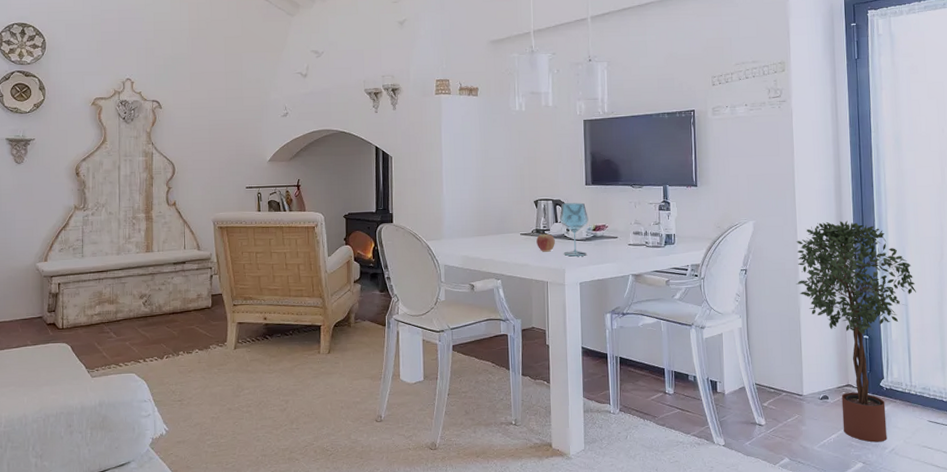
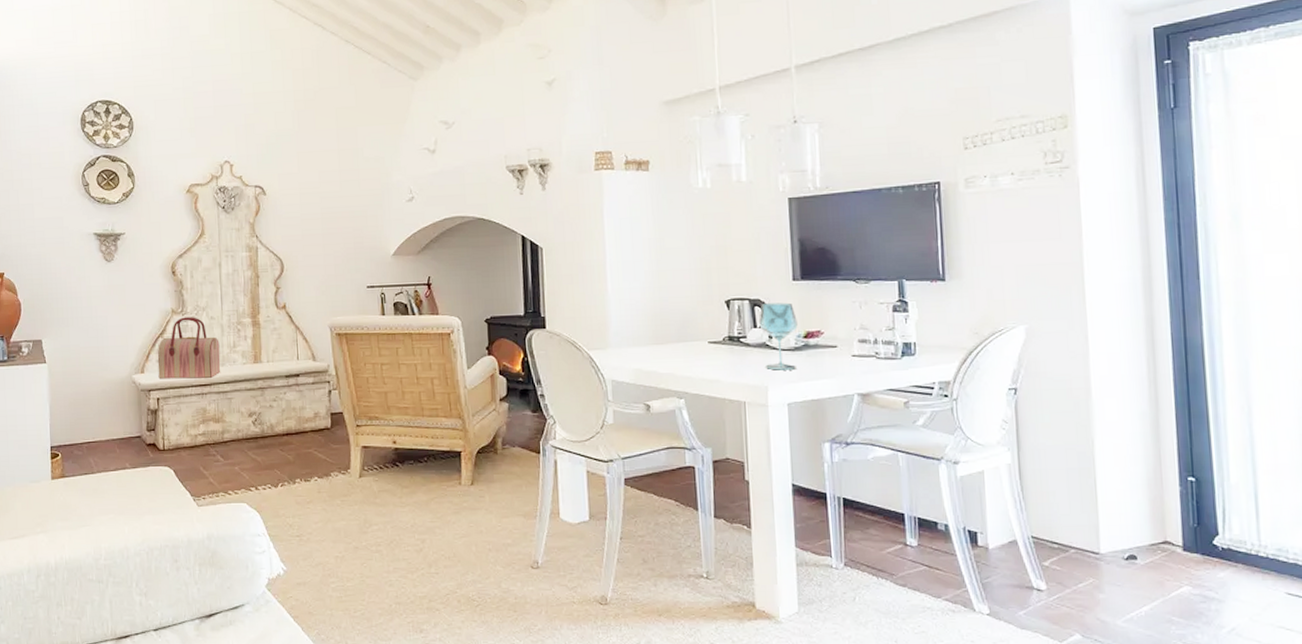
handbag: none [60,212,117,267] -> present [157,317,221,380]
fruit: present [536,232,555,252] -> none [729,340,754,365]
potted tree: present [796,220,916,442] -> none [1088,324,1266,619]

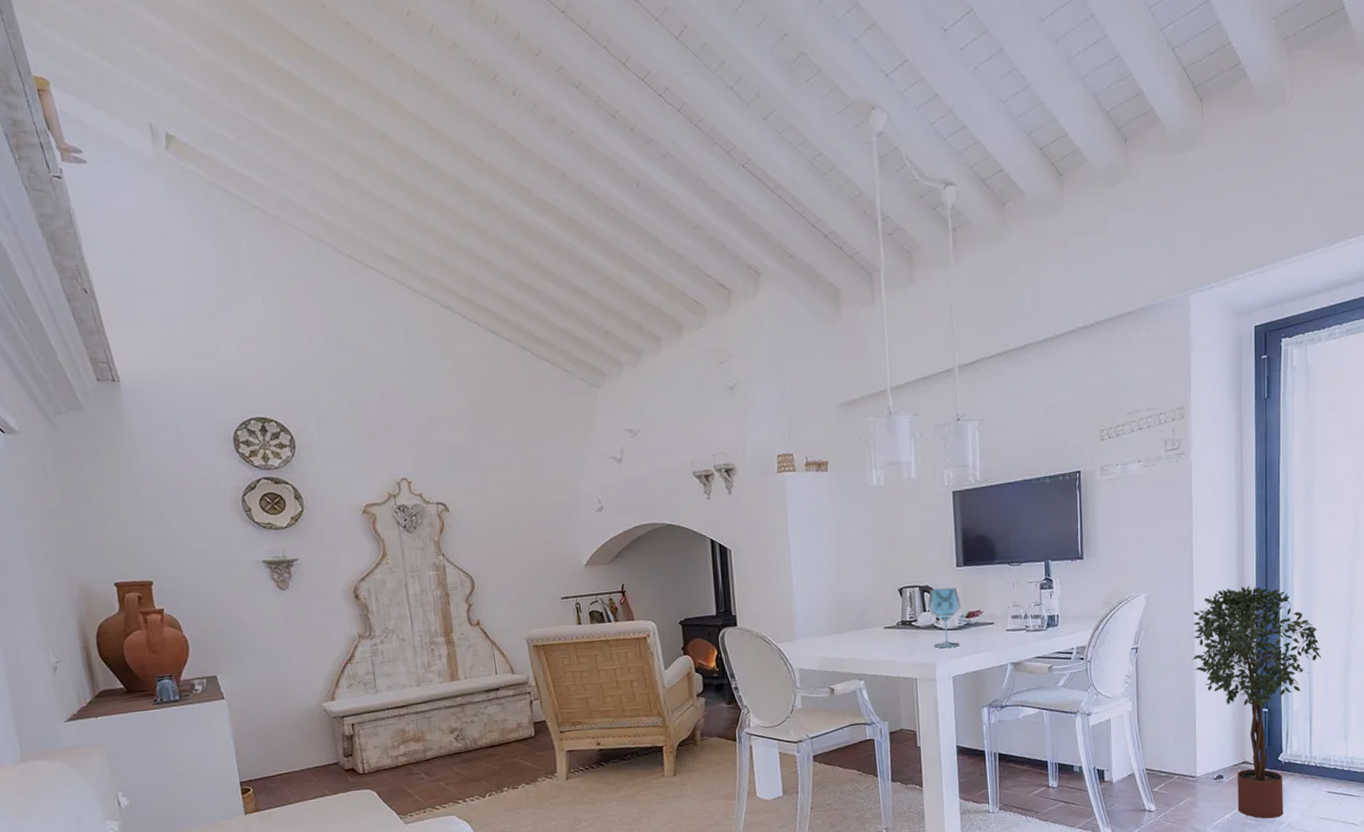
handbag: present [157,317,221,380] -> none [347,640,416,705]
potted tree: none [1088,324,1266,619] -> present [1191,585,1321,819]

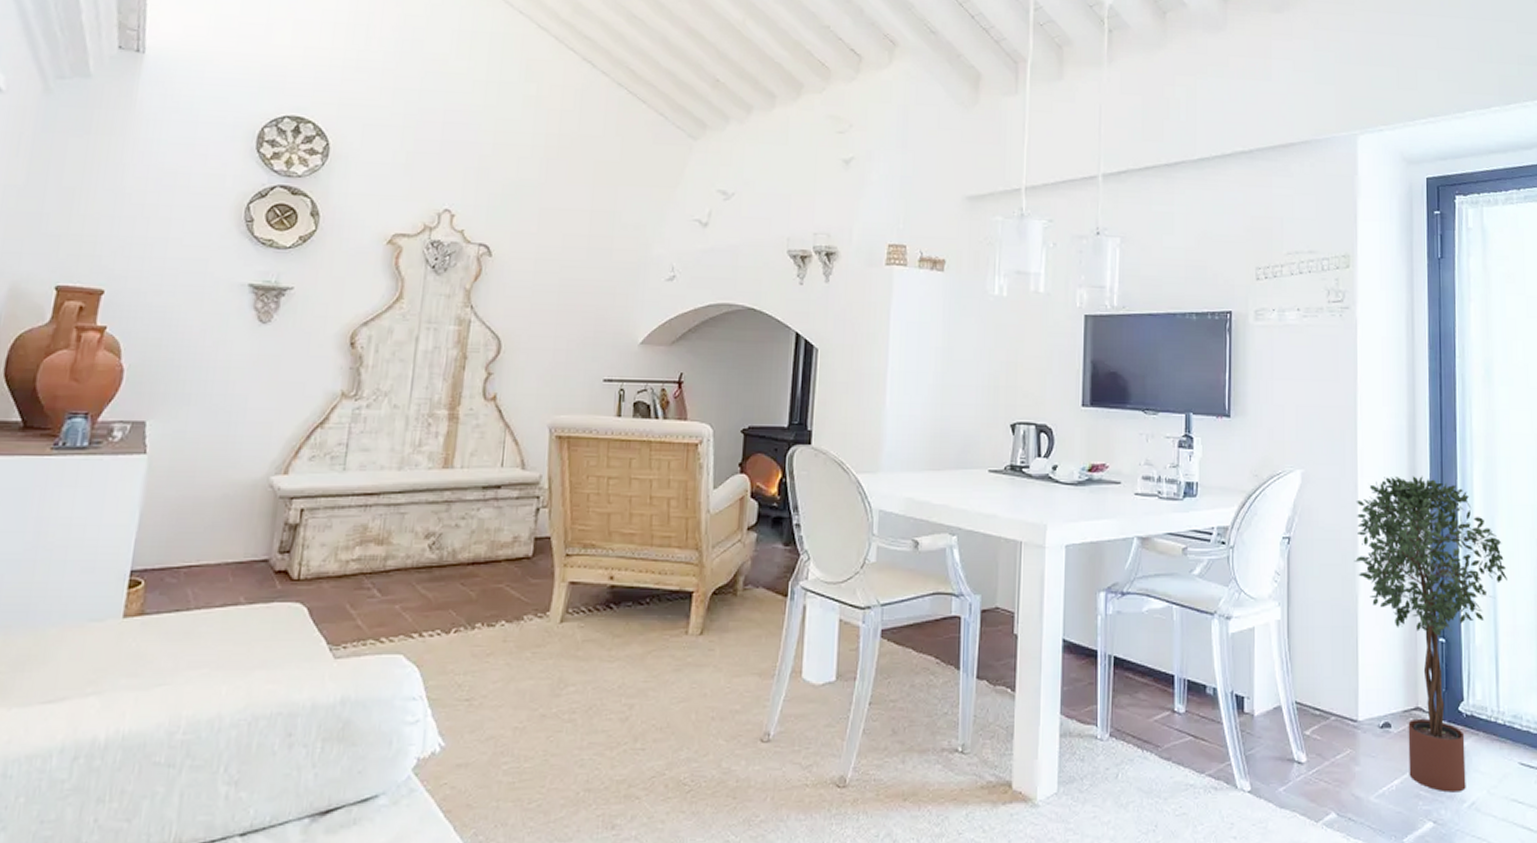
wine glass: present [927,587,961,648] -> none [1043,430,1083,507]

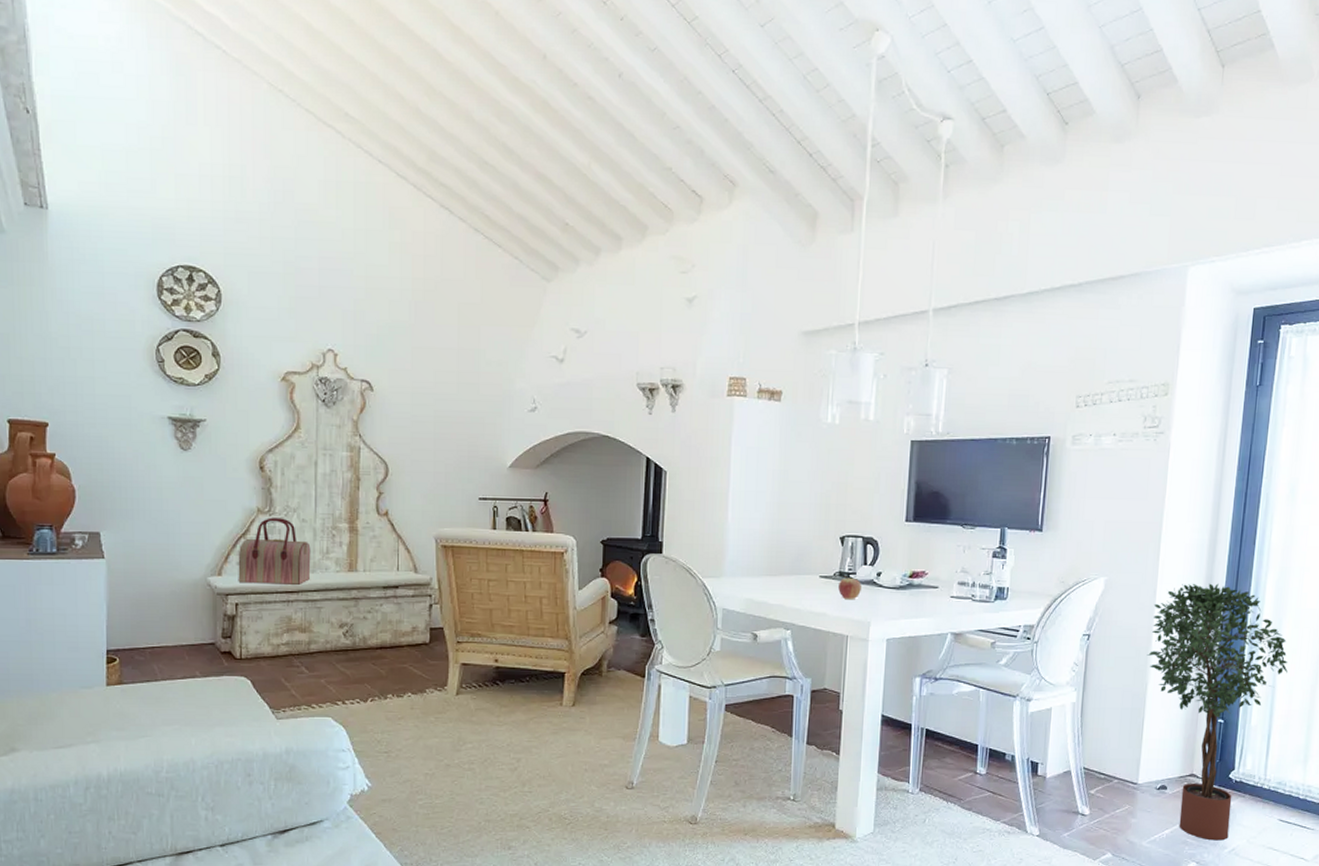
handbag: none [307,403,401,486] -> present [238,518,311,586]
fruit: none [1010,470,1035,499] -> present [838,576,861,600]

